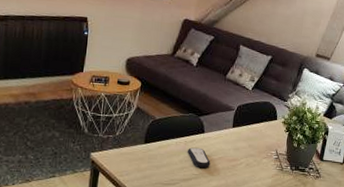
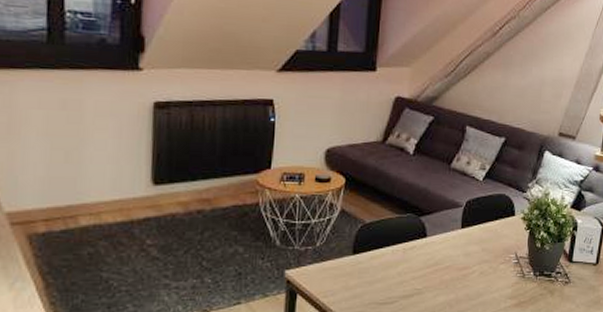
remote control: present [188,147,211,168] -> none [407,255,436,280]

